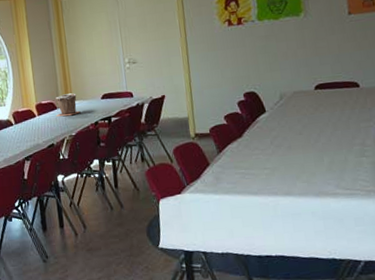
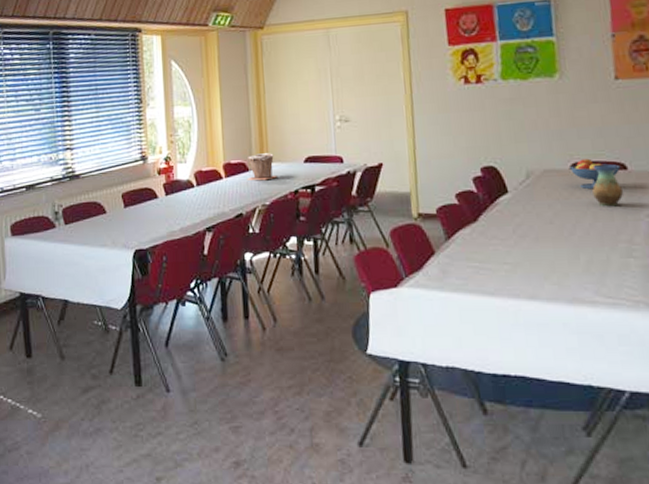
fruit bowl: none [314,80,354,105] -> present [570,158,621,190]
vase: none [332,83,358,118] -> present [592,164,624,207]

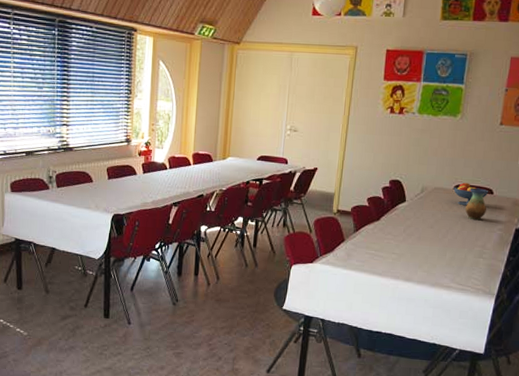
plant pot: present [246,153,278,181] -> none [210,148,235,171]

